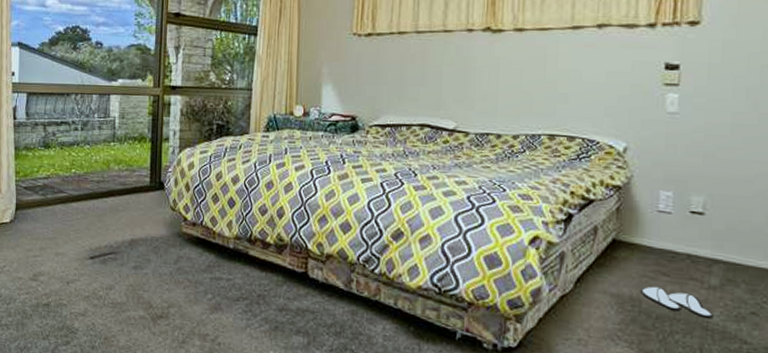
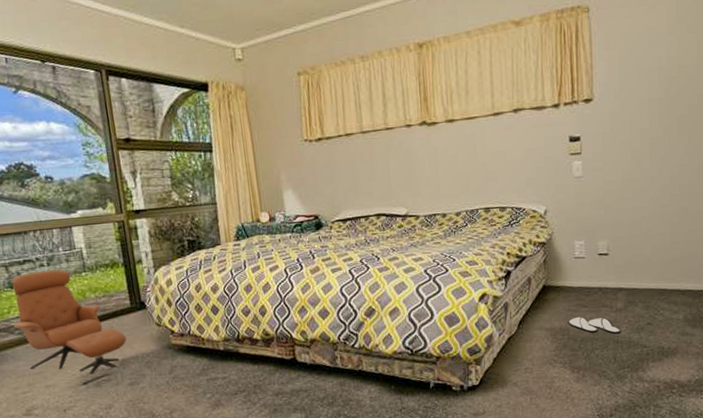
armchair: none [39,134,140,250] -> present [12,269,127,375]

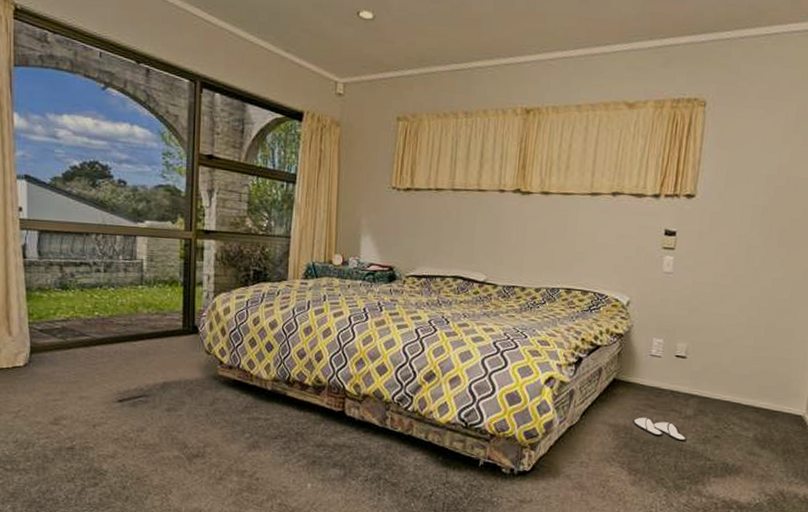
armchair: present [12,269,127,375] -> none [56,276,172,393]

